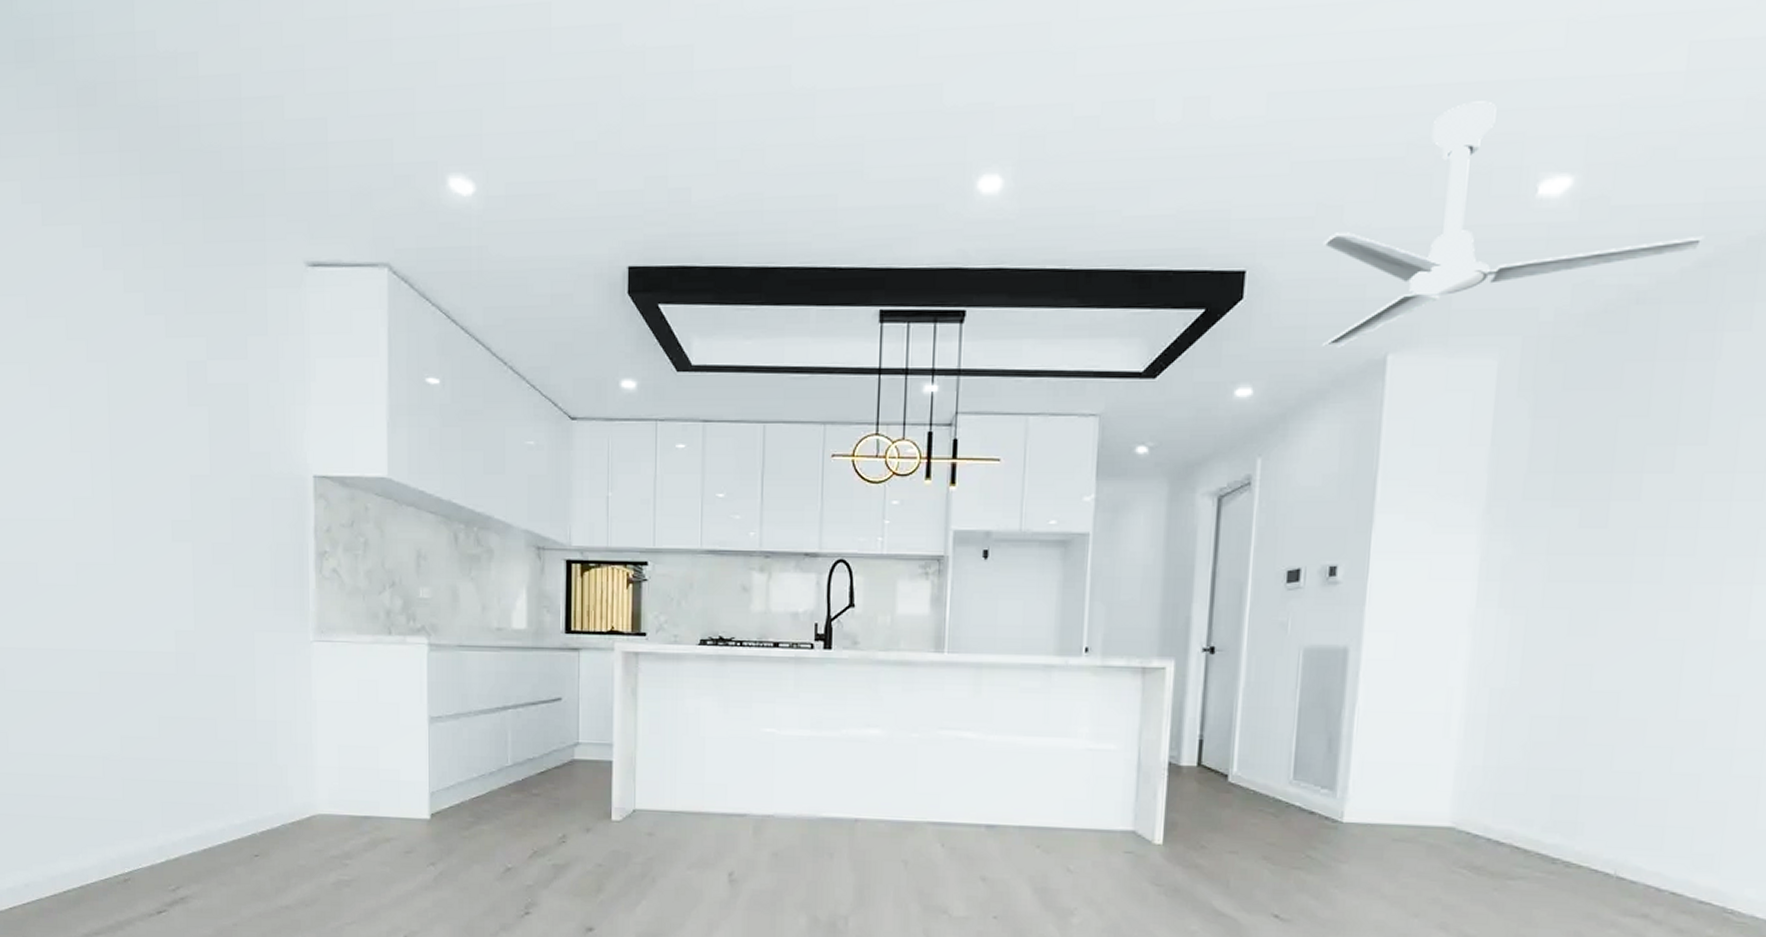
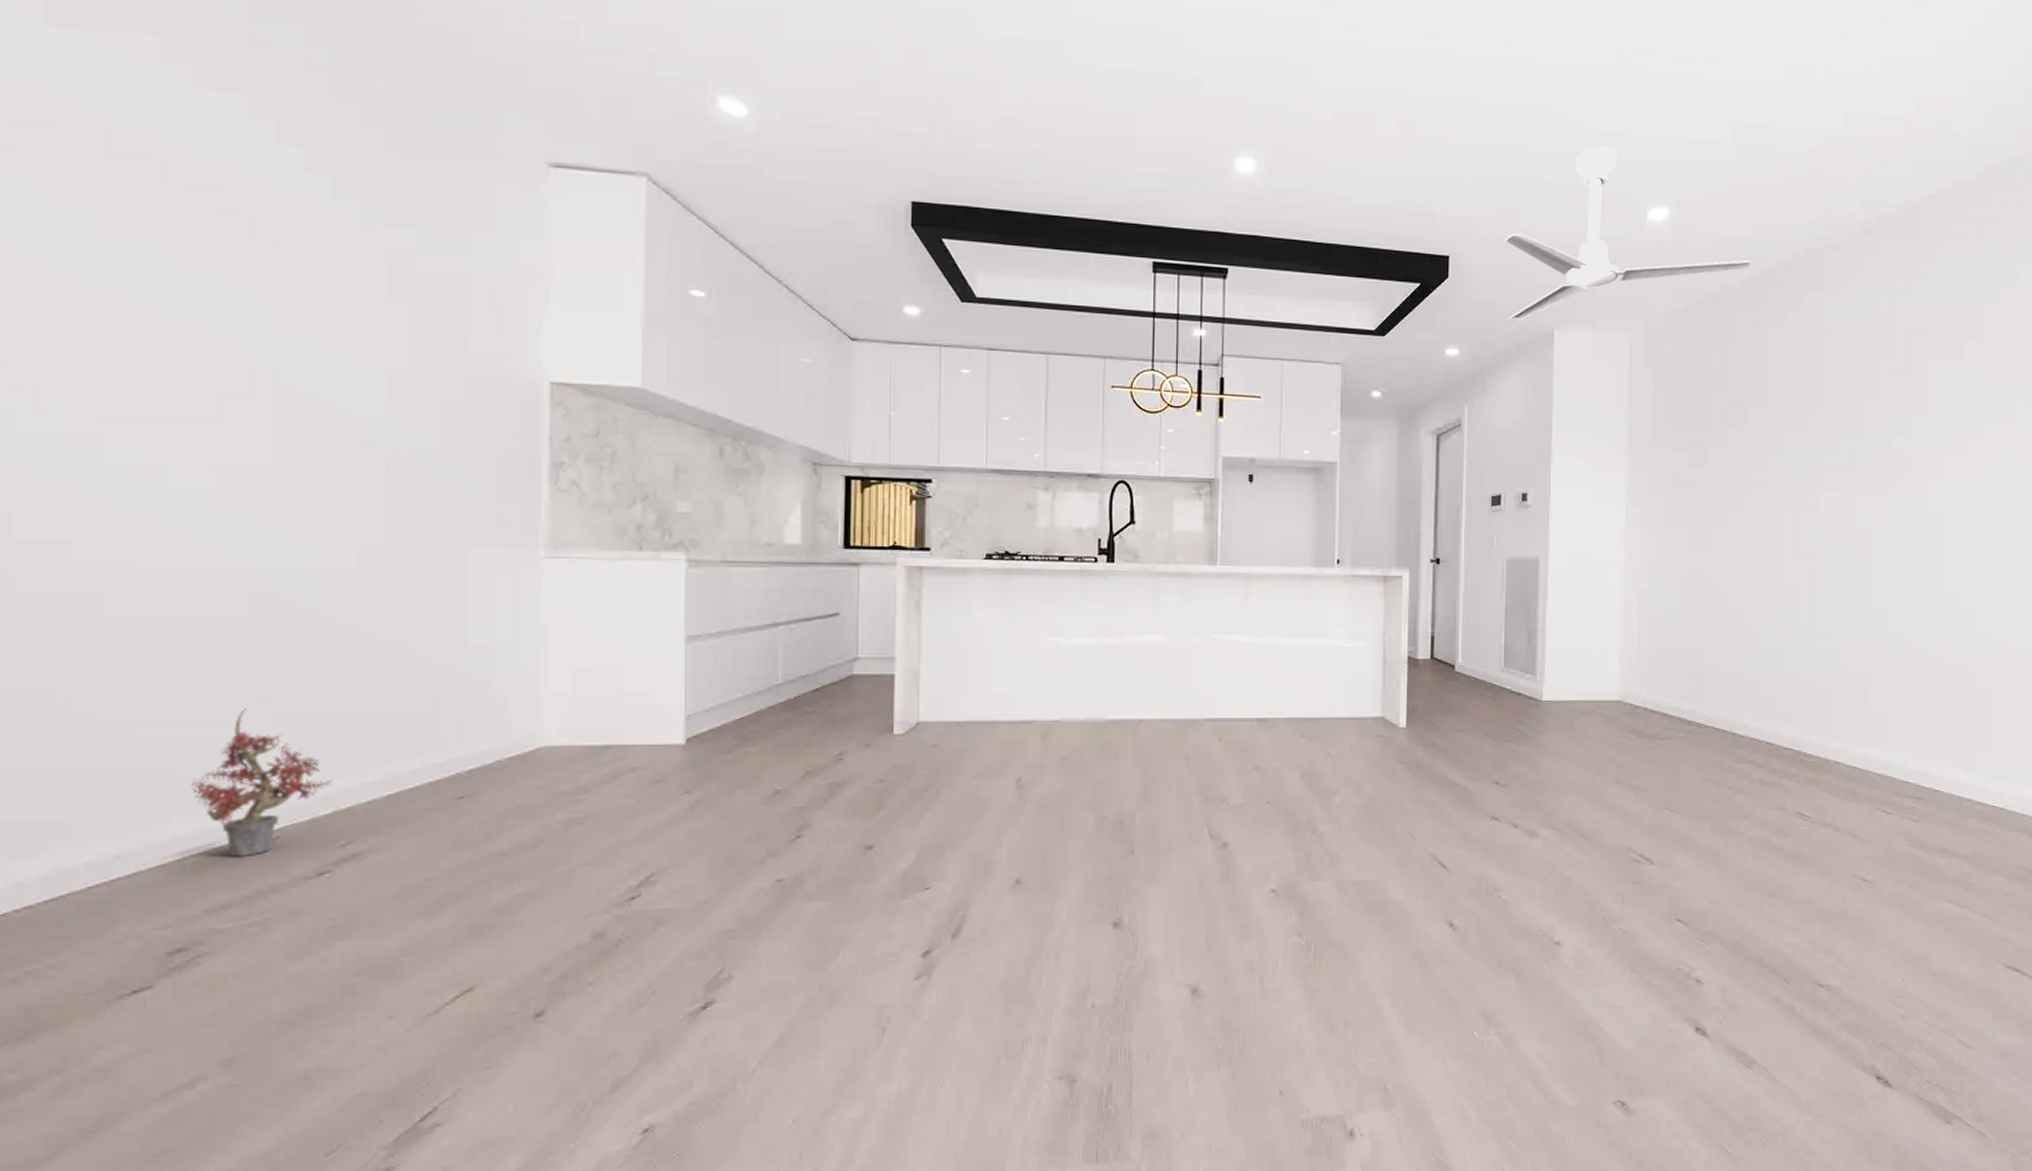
potted plant: none [70,769,164,893] -> present [191,709,332,857]

